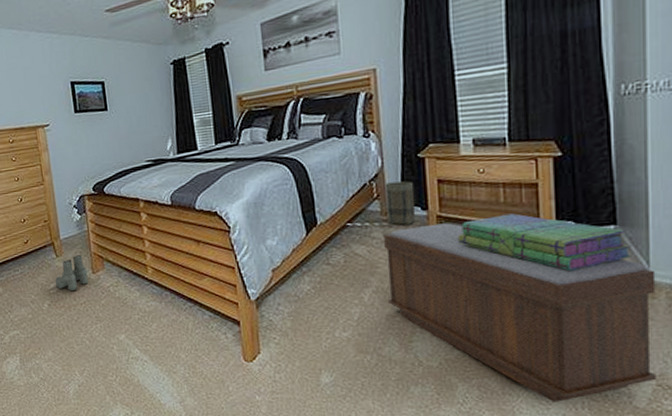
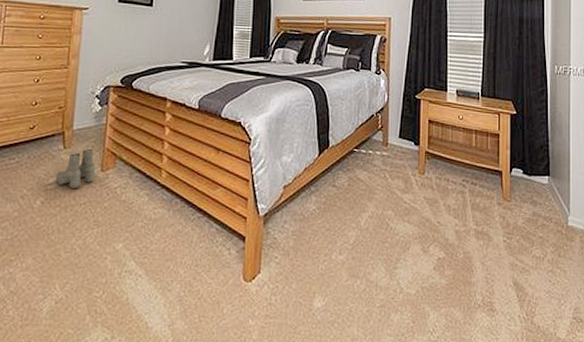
bench: present [384,223,657,402] -> none [381,159,574,332]
basket: present [385,181,416,225] -> none [387,117,411,157]
stack of books: present [457,213,633,271] -> none [439,157,559,212]

